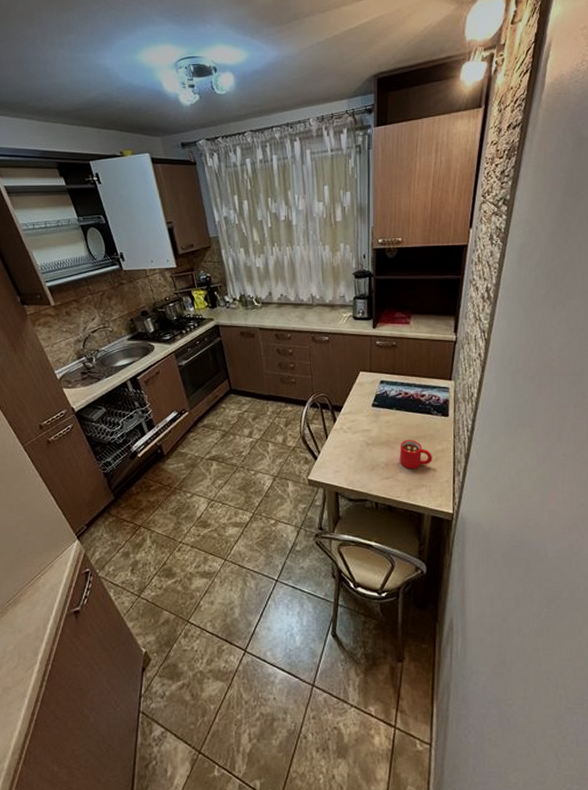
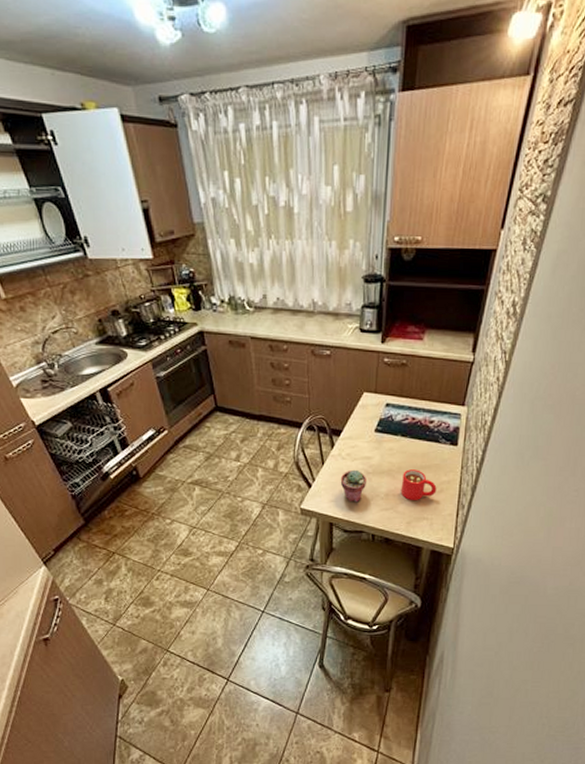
potted succulent: none [343,441,368,473] -> present [340,469,367,503]

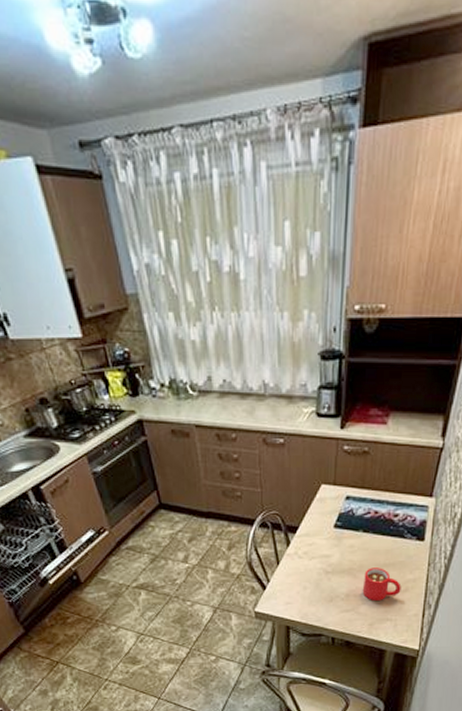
potted succulent: present [340,469,367,503] -> none [297,569,326,604]

